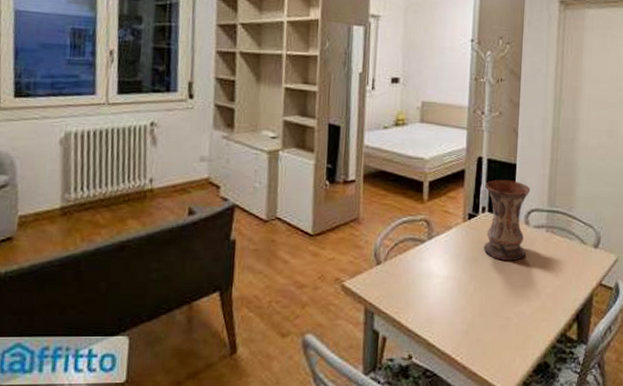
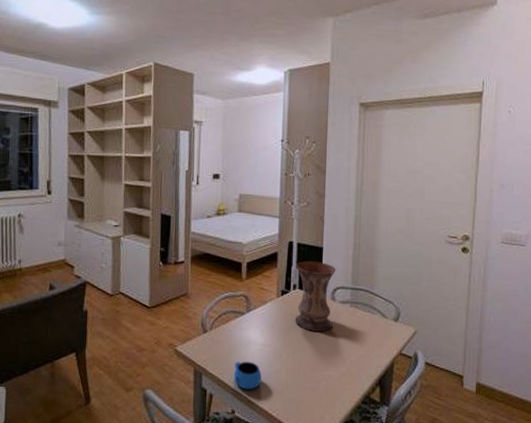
mug: none [412,297,444,331] -> present [234,361,262,390]

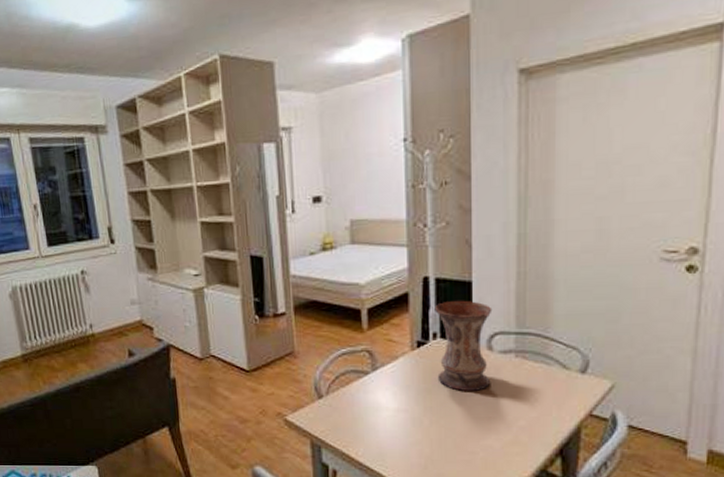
mug: present [234,361,262,390] -> none [361,430,397,464]

